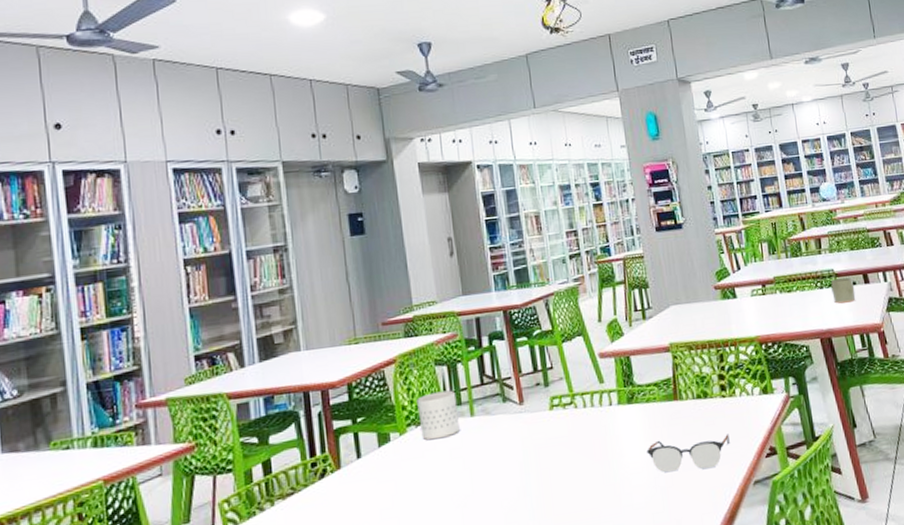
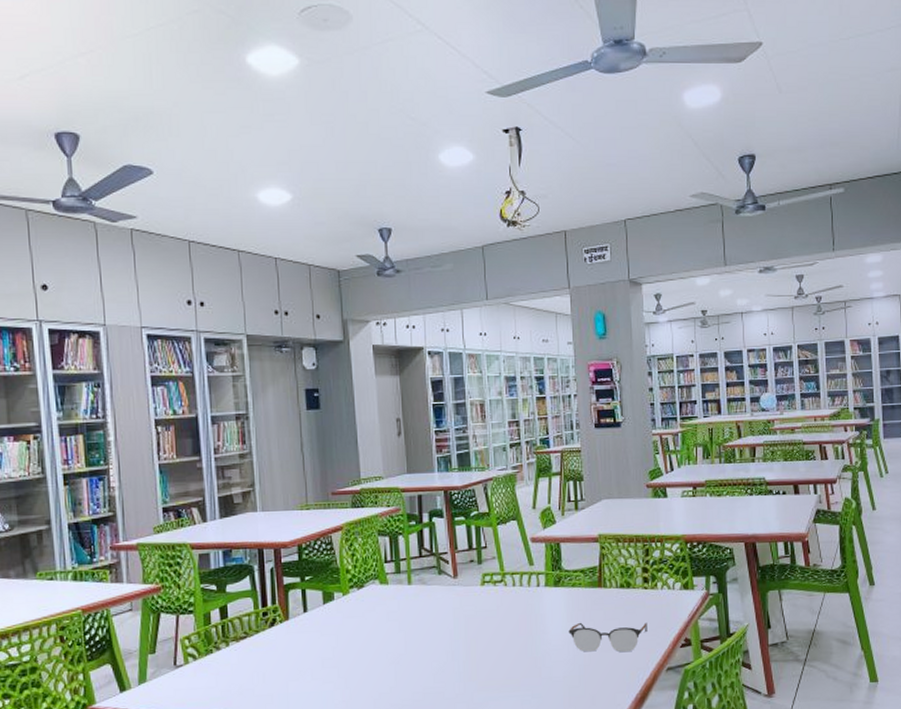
mug: present [417,390,461,441] -> none [360,559,399,602]
mug: present [831,277,856,304] -> none [761,487,784,511]

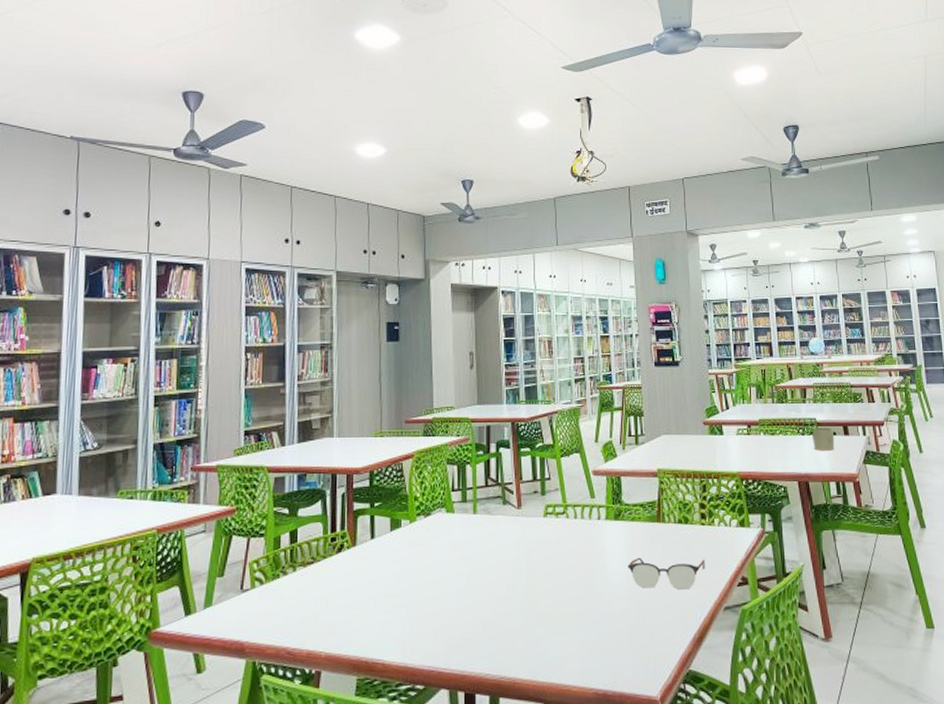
mug: none [761,487,784,511] -> present [812,428,835,451]

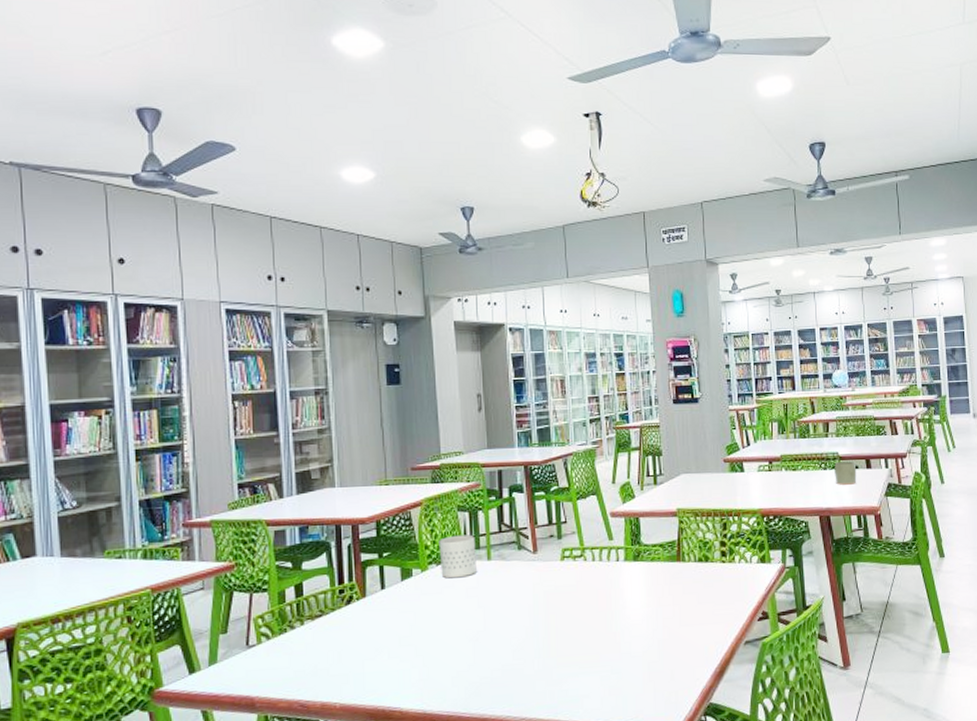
mug: none [427,488,464,531] -> present [439,534,478,579]
eyeglasses: present [628,557,705,590] -> none [648,596,726,627]

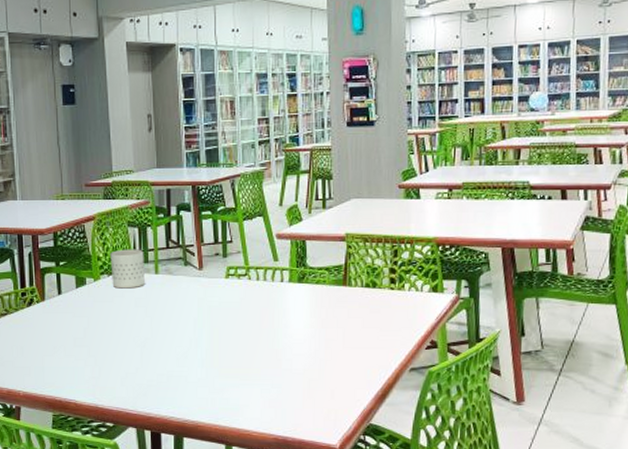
mug: present [834,461,857,485] -> none [523,191,550,216]

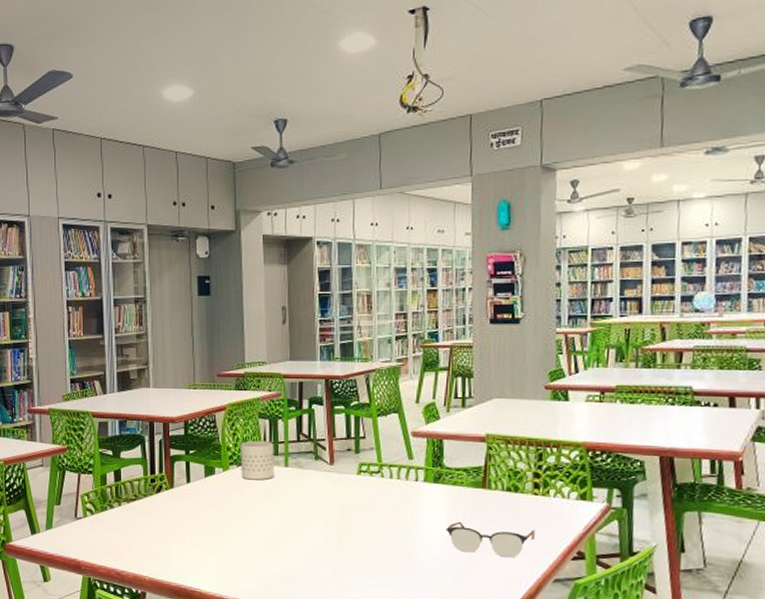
eyeglasses: none [310,318,392,351] -> present [446,521,535,558]

